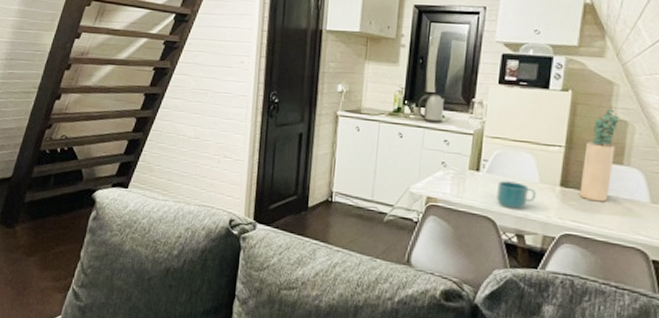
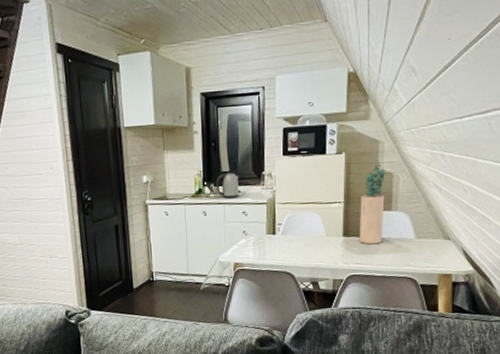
cup: present [496,180,536,209] -> none [292,238,324,262]

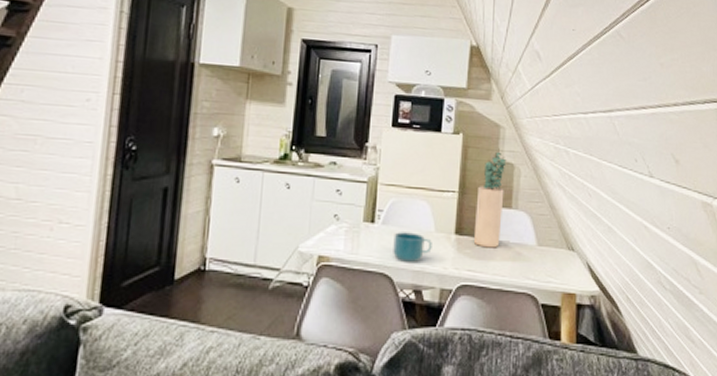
kettle: present [216,172,239,199] -> none [307,138,337,171]
cup: none [292,238,324,262] -> present [393,232,432,262]

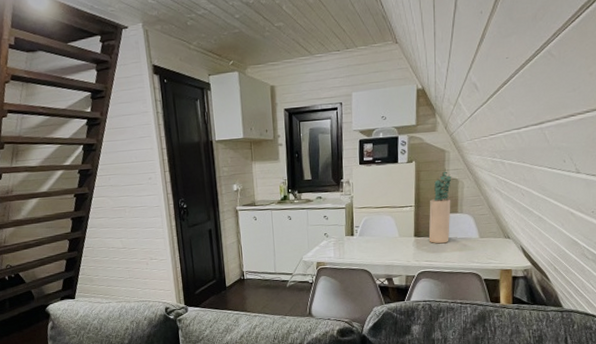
cup: present [393,232,432,262] -> none [368,239,398,260]

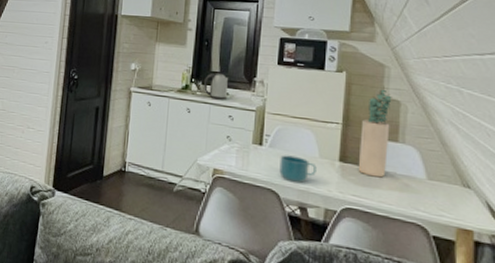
kettle: none [299,180,320,204] -> present [204,73,229,100]
cup: none [368,239,398,260] -> present [279,155,317,183]

